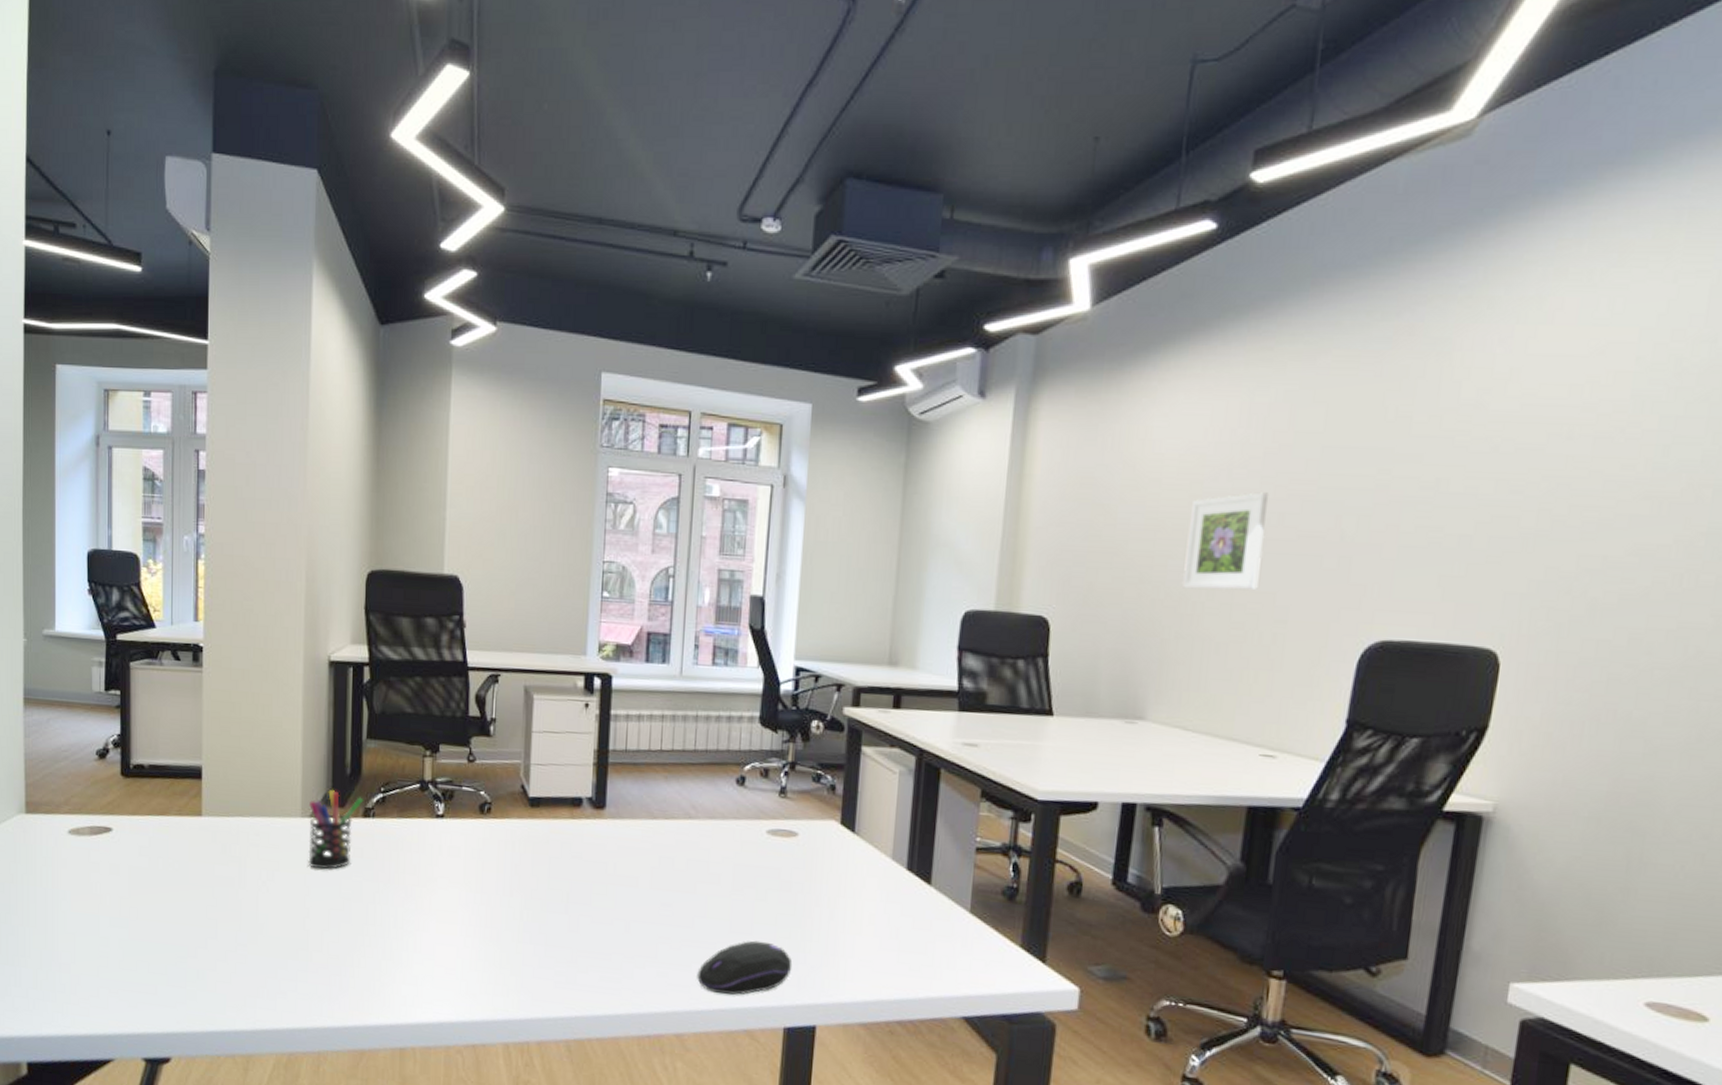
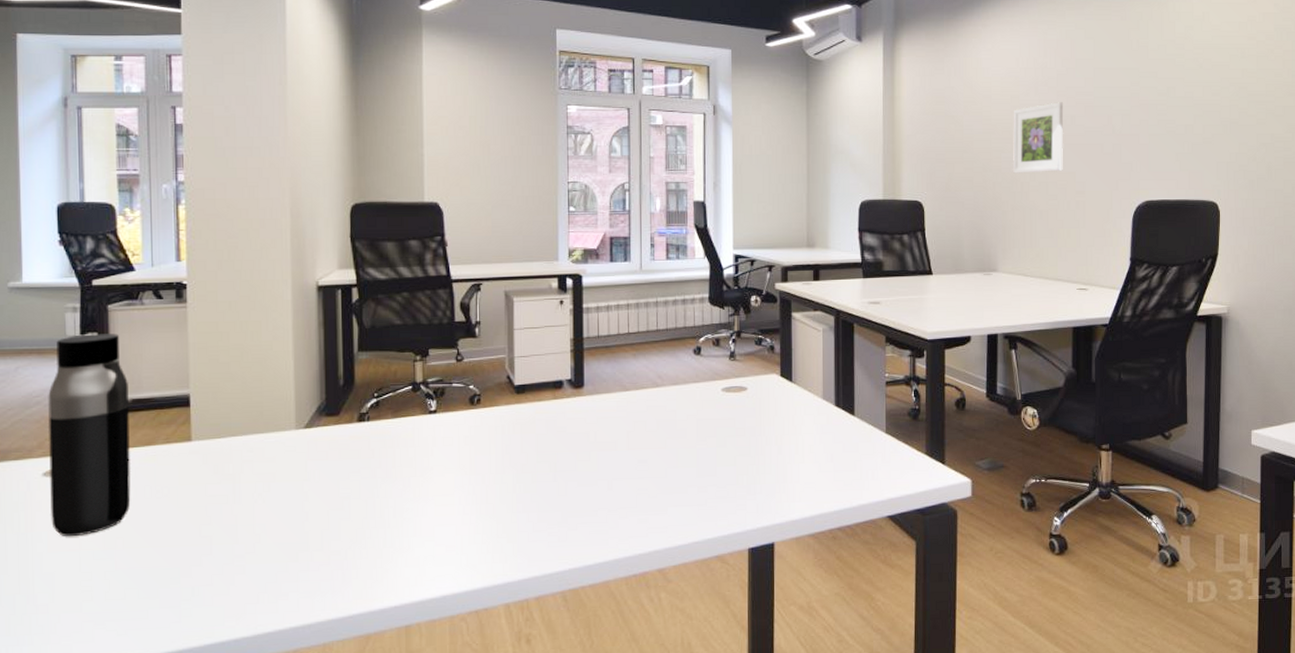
water bottle: none [74,691,146,900] -> present [48,334,131,537]
pen holder: present [308,789,364,870] -> none [304,400,358,475]
computer mouse: present [697,940,793,995] -> none [673,480,751,529]

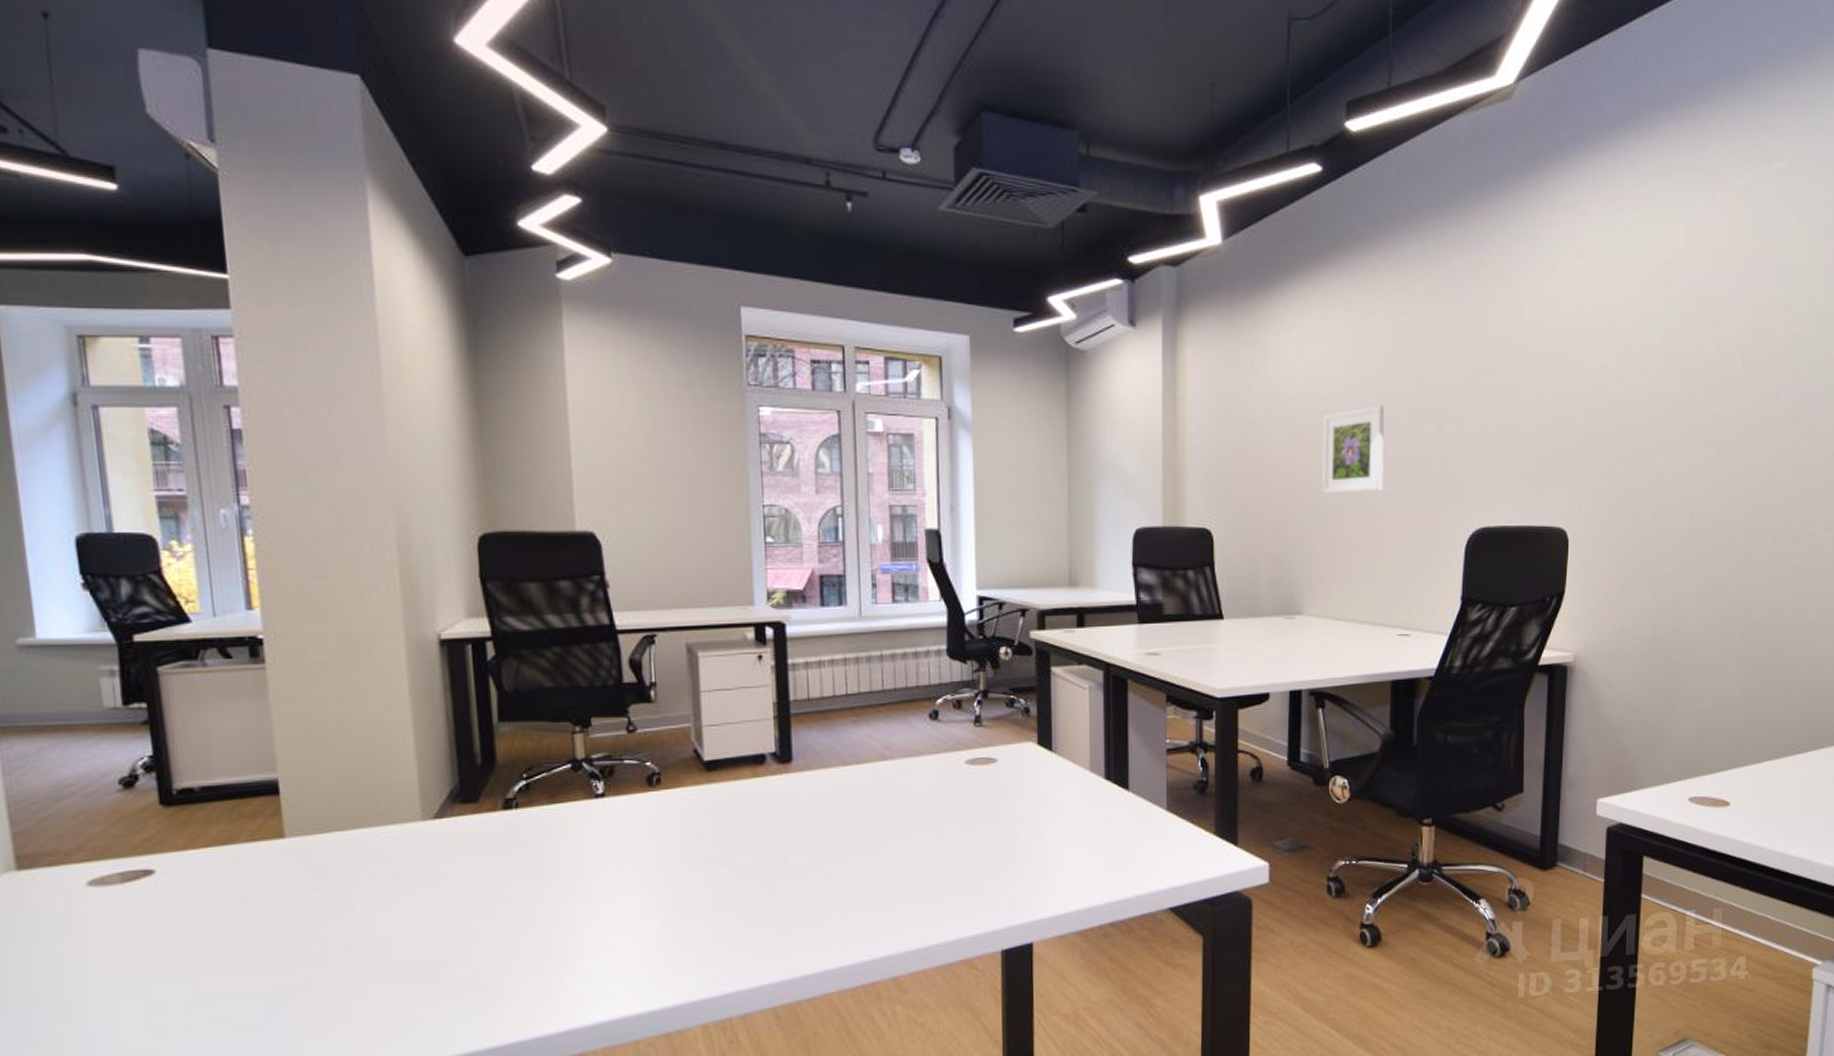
water bottle: present [48,334,131,537] -> none [85,704,210,961]

